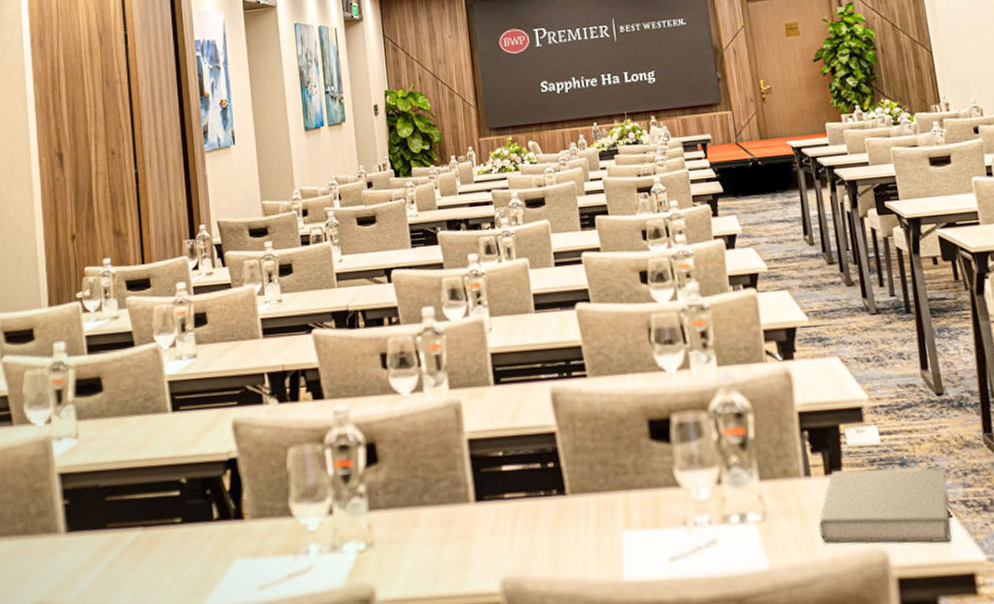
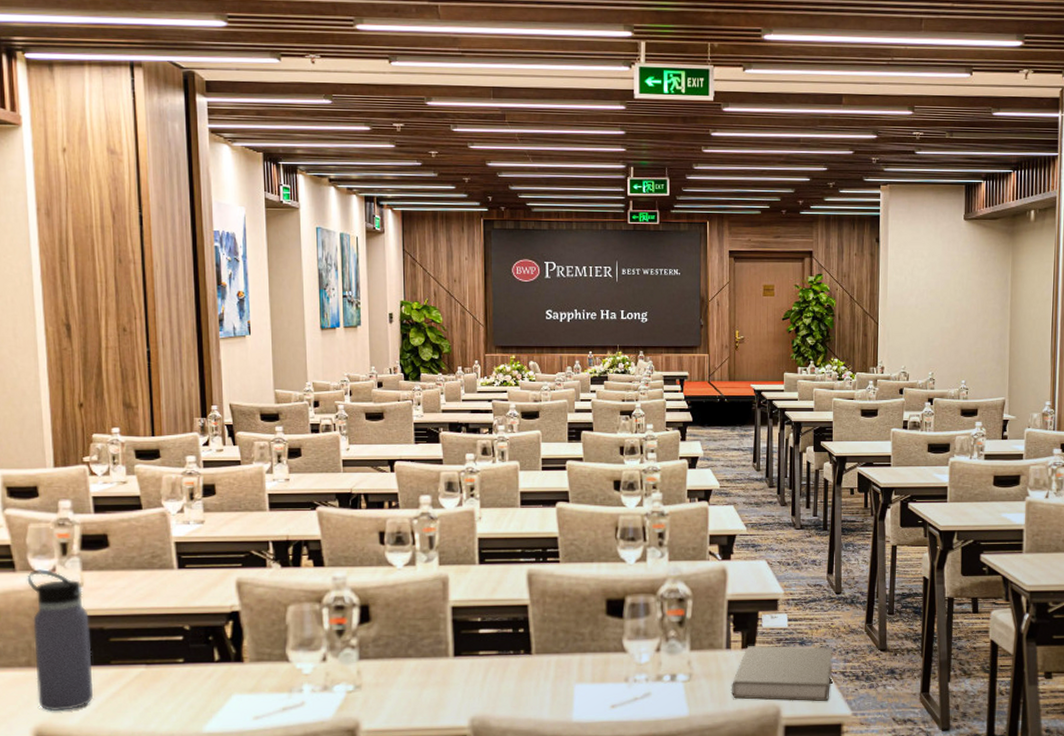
water bottle: none [23,421,91,586] -> present [27,569,94,711]

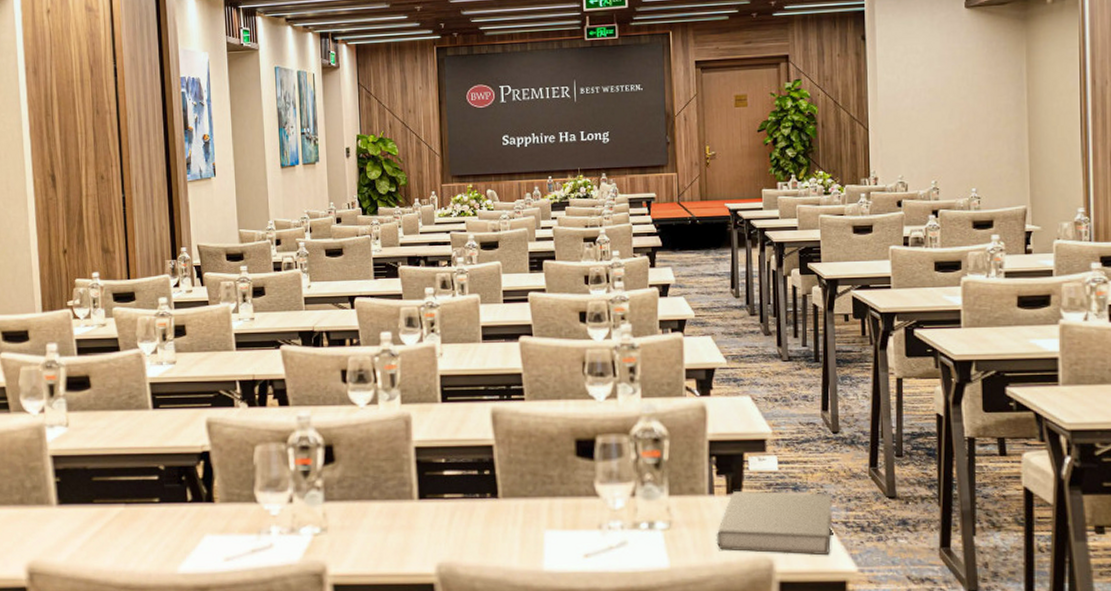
water bottle: present [27,569,94,711] -> none [20,410,79,548]

